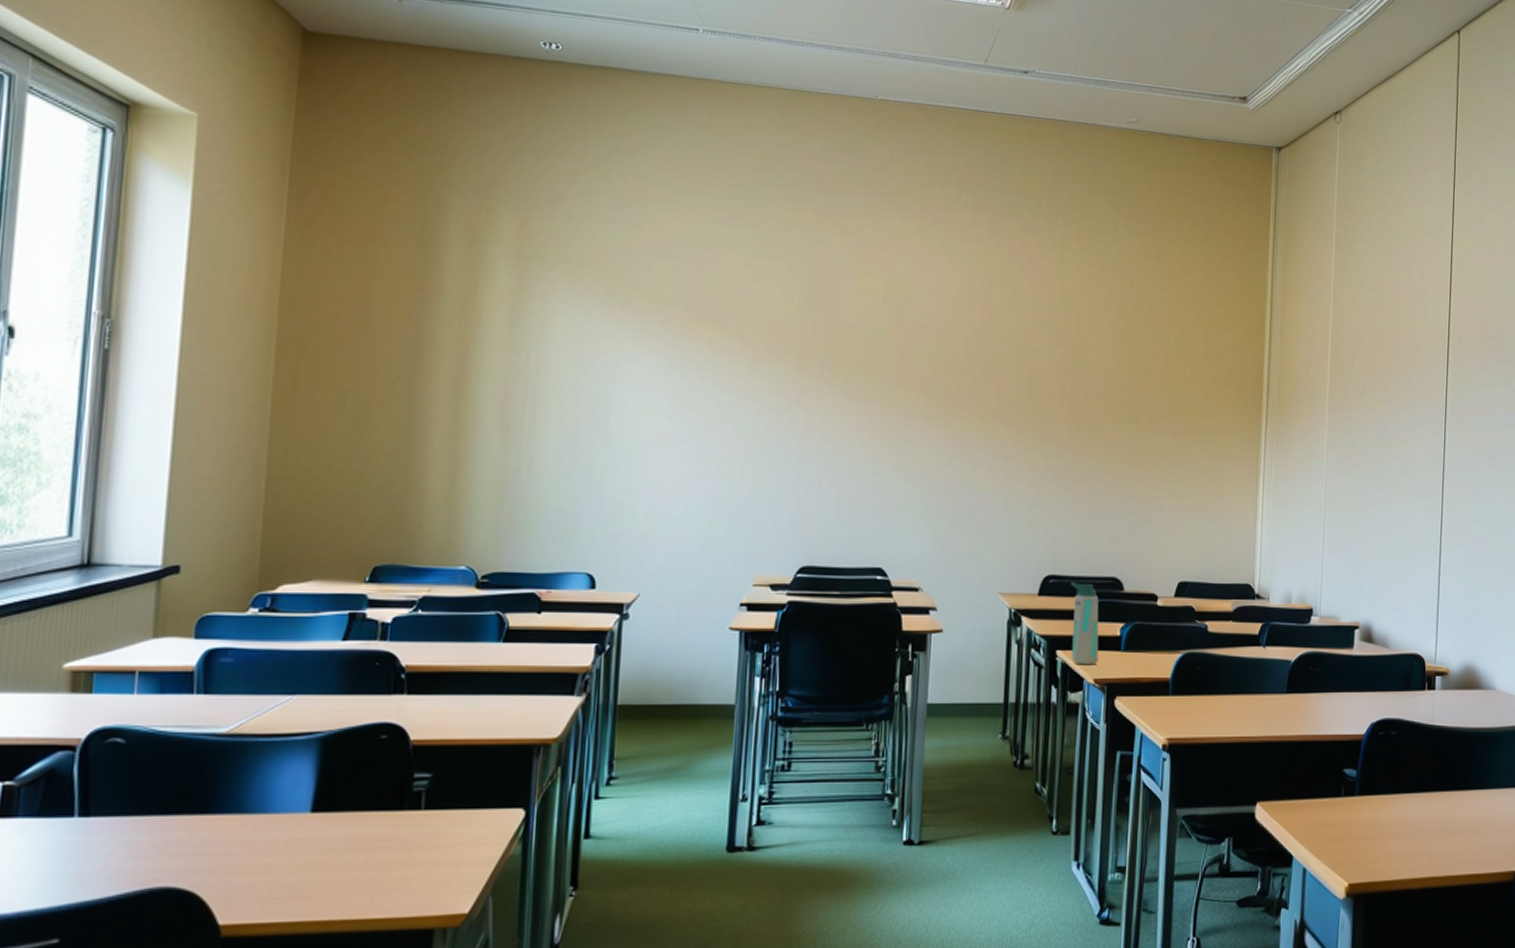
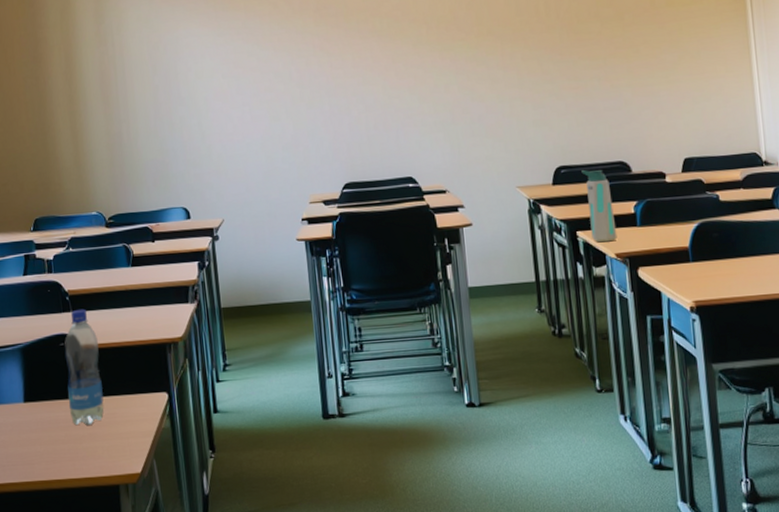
bottle: none [378,691,438,849] -> present [64,309,104,426]

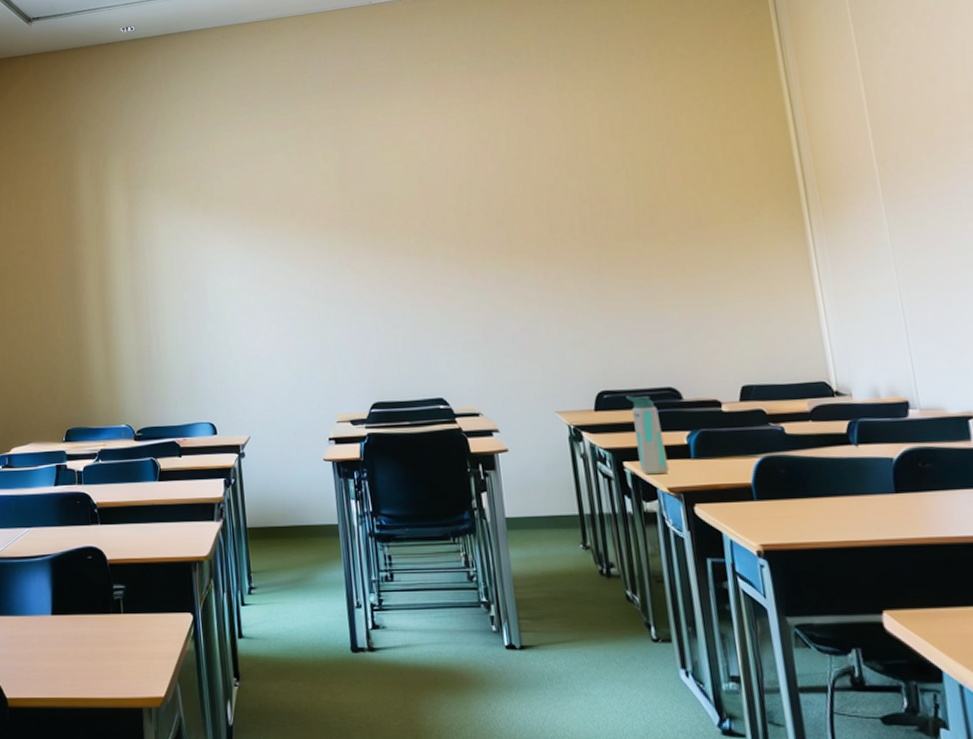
bottle: present [64,309,104,426] -> none [91,522,129,644]

